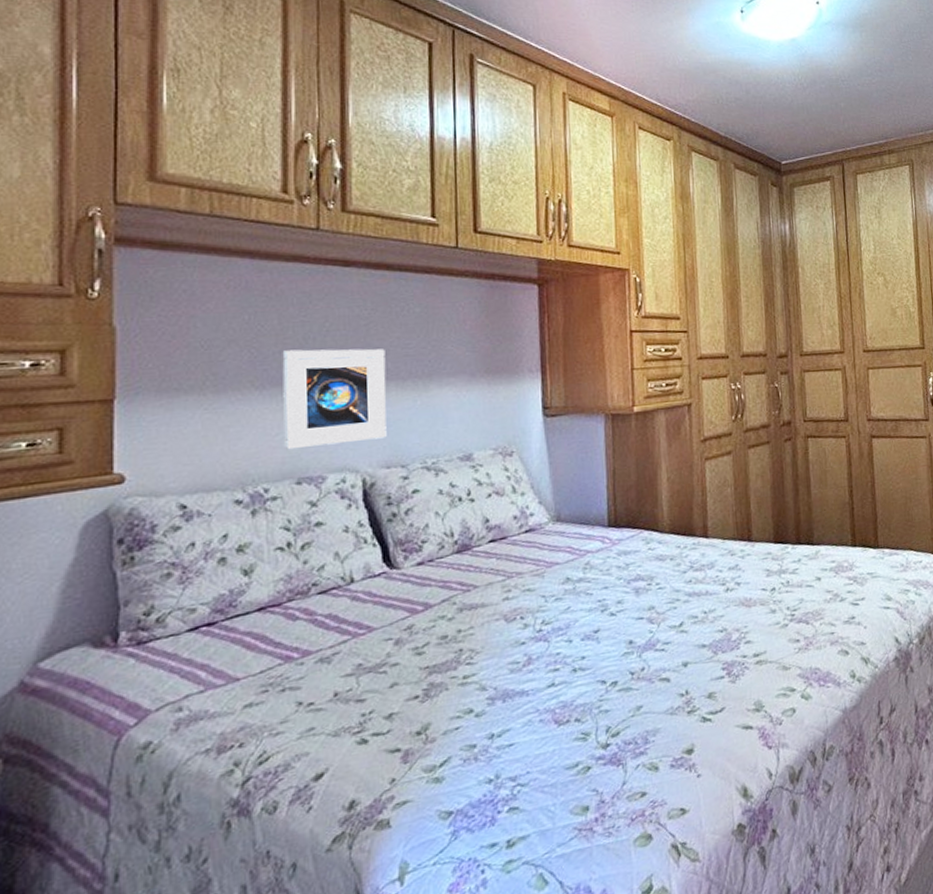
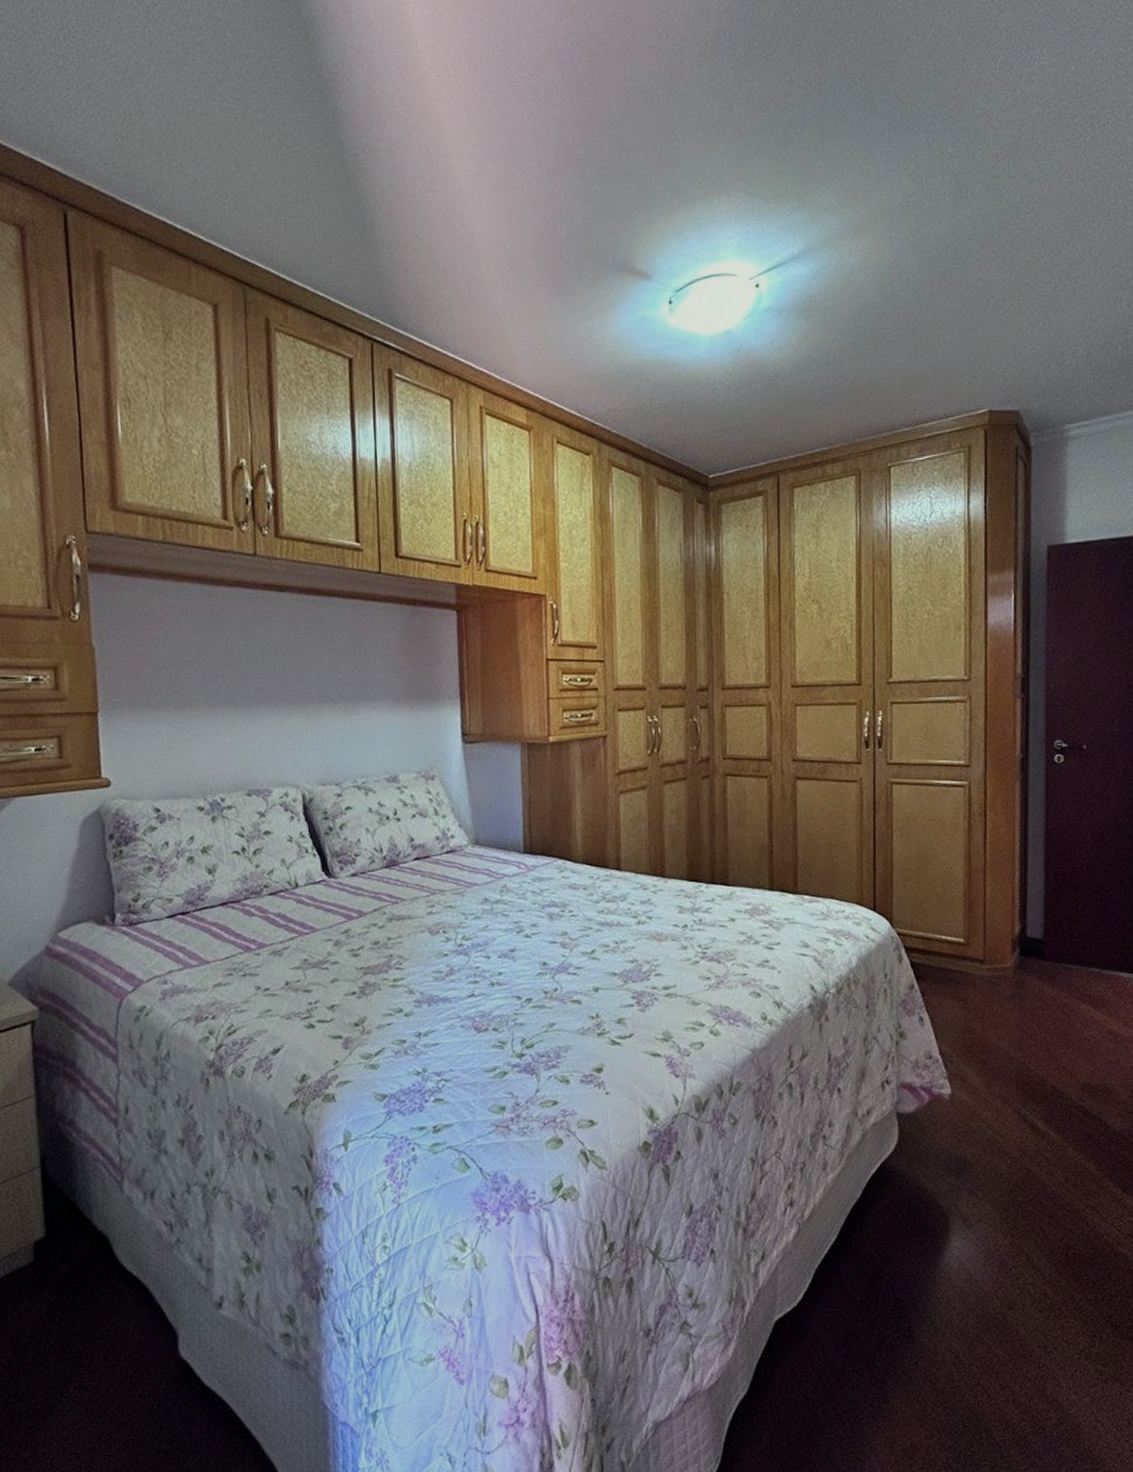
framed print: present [282,349,387,450] -> none [230,671,322,764]

